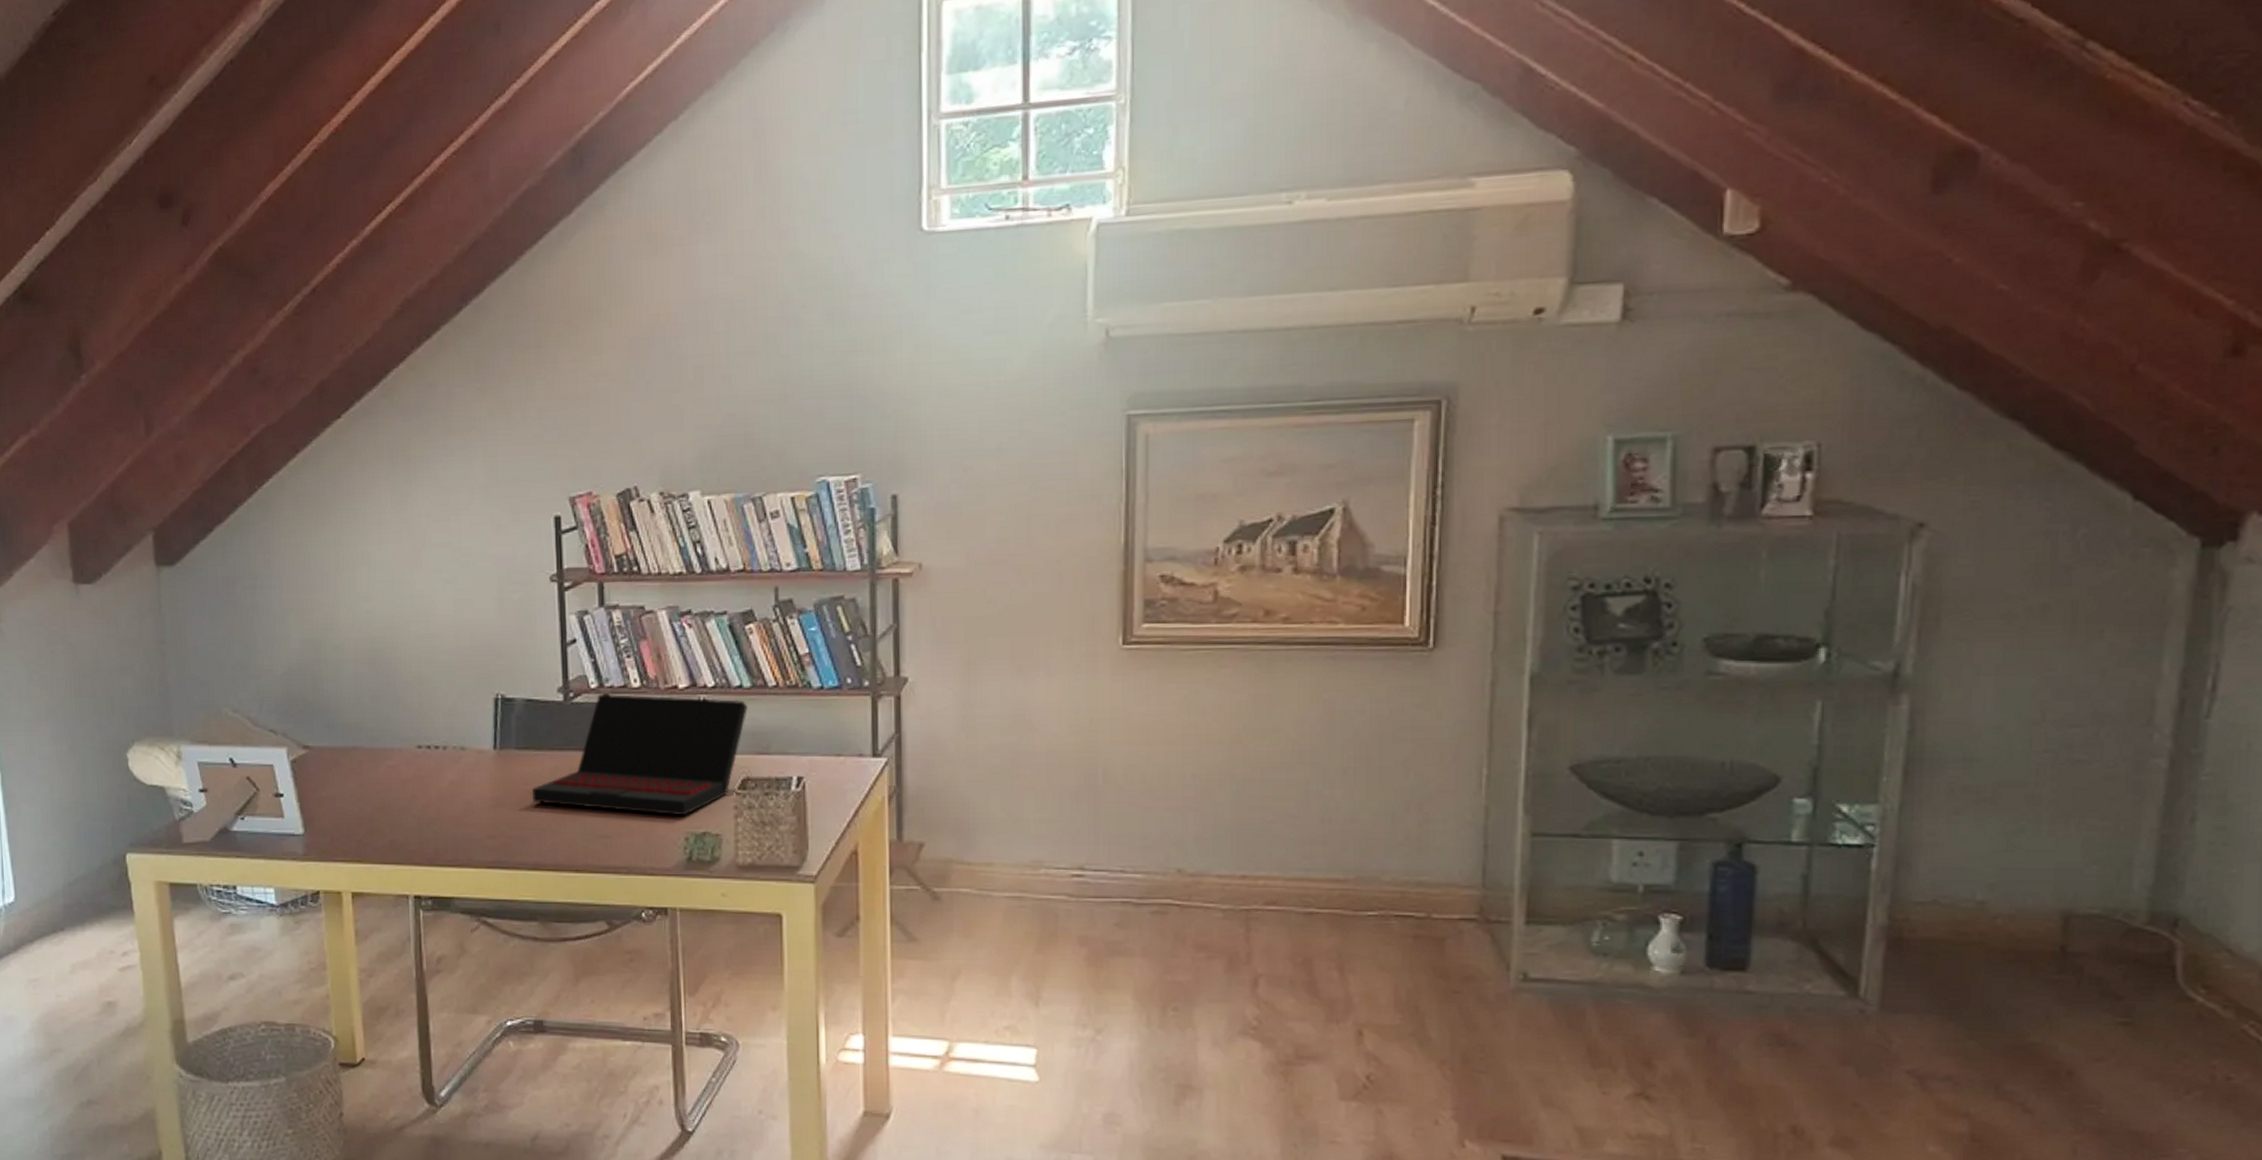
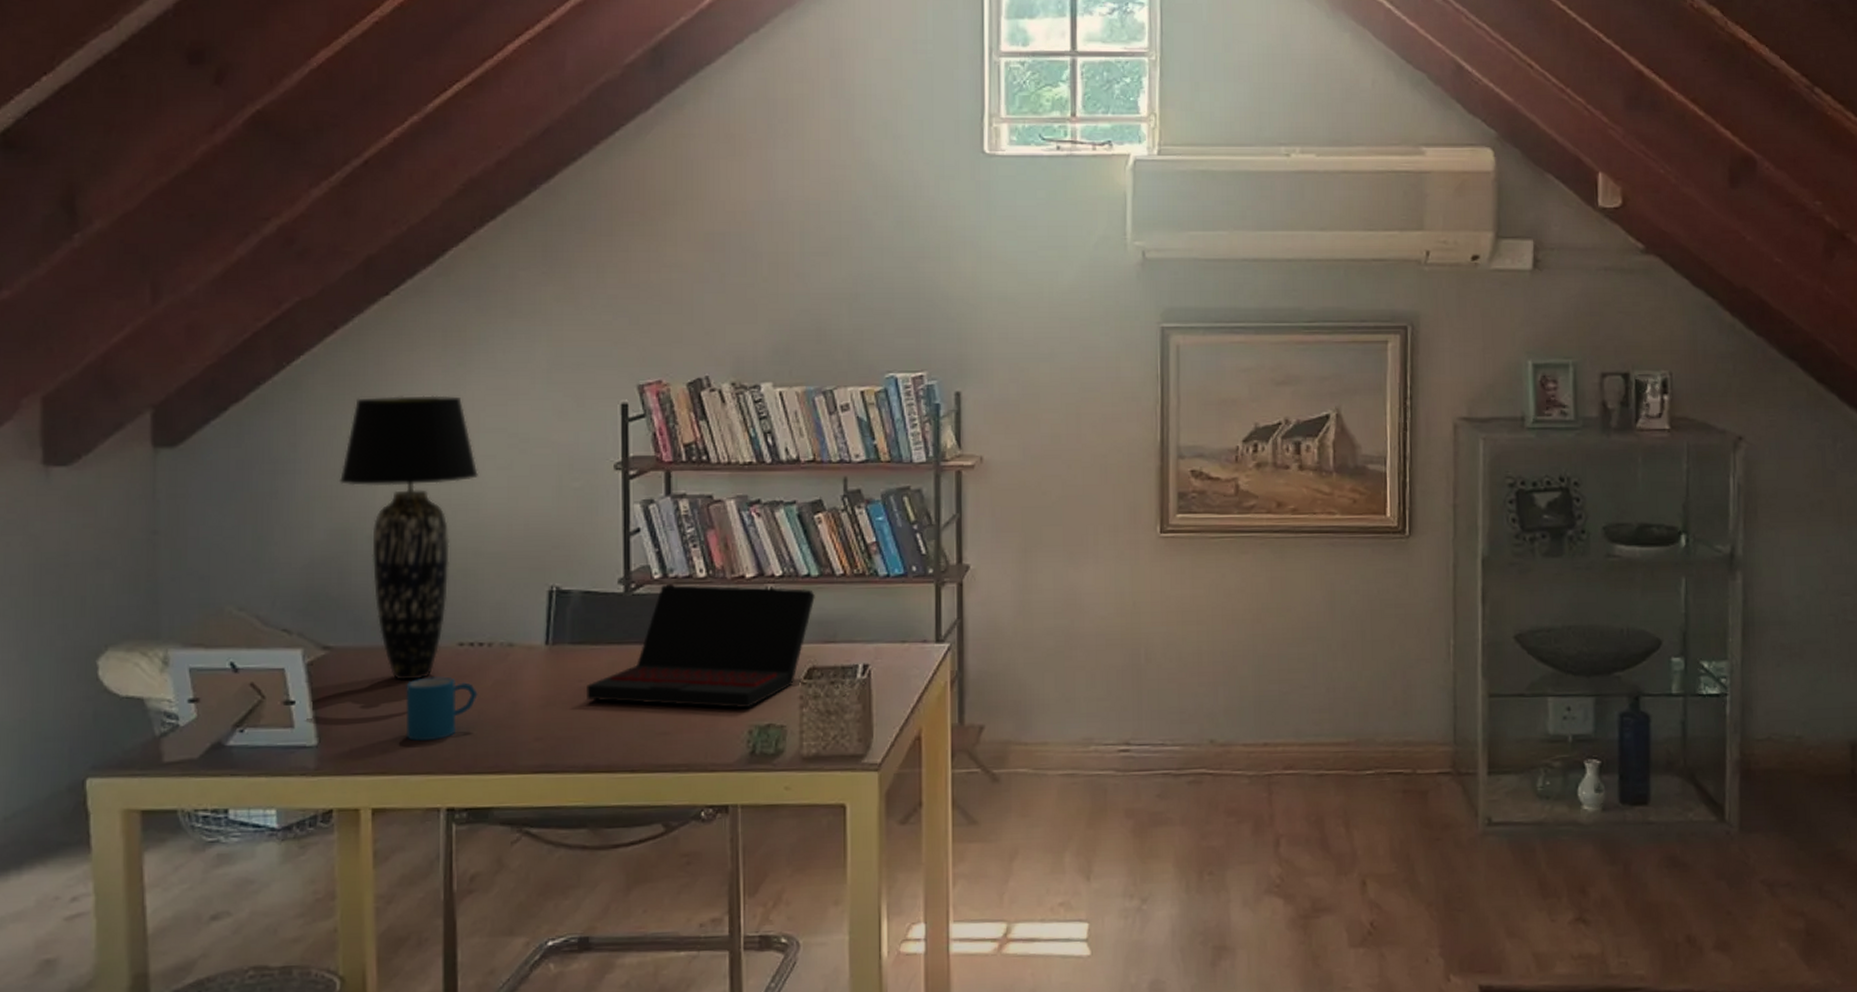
table lamp: none [308,513,428,779] -> present [340,395,480,681]
mug: none [374,776,436,833] -> present [406,676,478,741]

